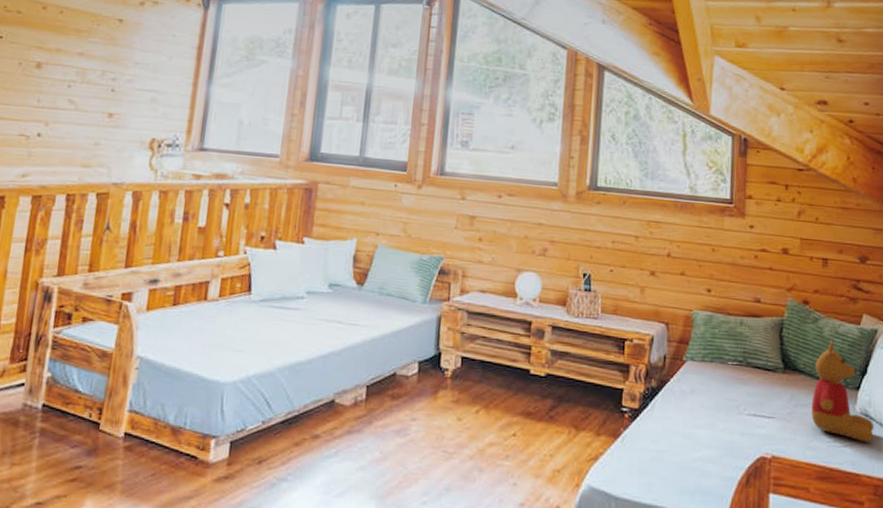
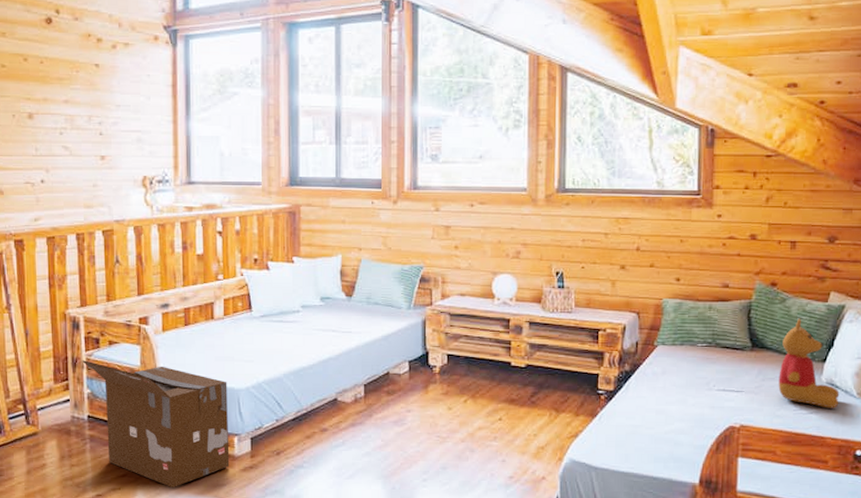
cardboard box: none [47,338,212,499] -> present [82,360,230,488]

